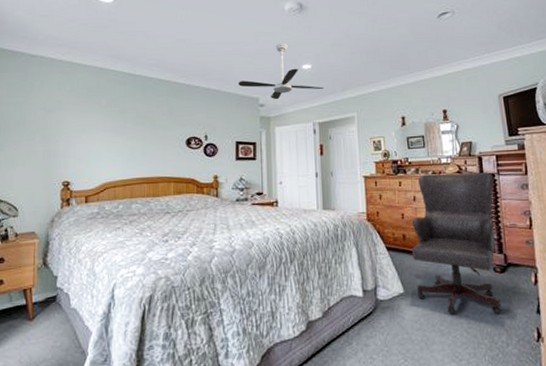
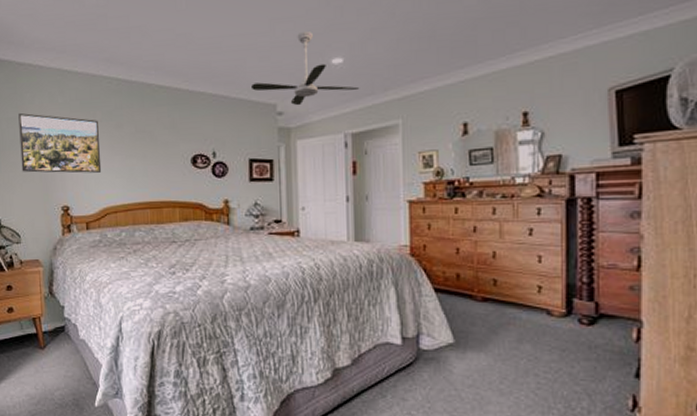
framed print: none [25,97,104,152] -> present [18,112,102,173]
chair: present [411,172,502,315] -> none [468,195,590,376]

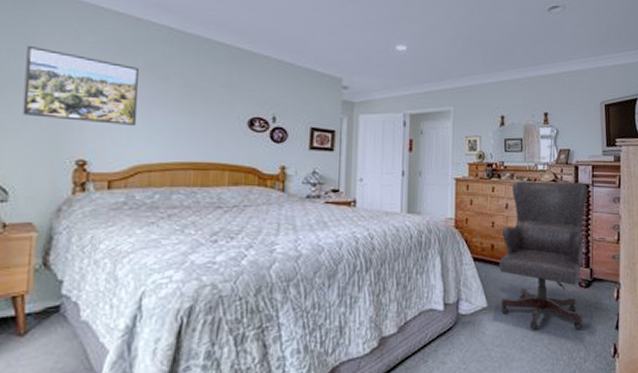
ceiling fan: present [252,31,360,106] -> none [319,16,420,83]
chair: none [468,195,590,376] -> present [499,181,588,331]

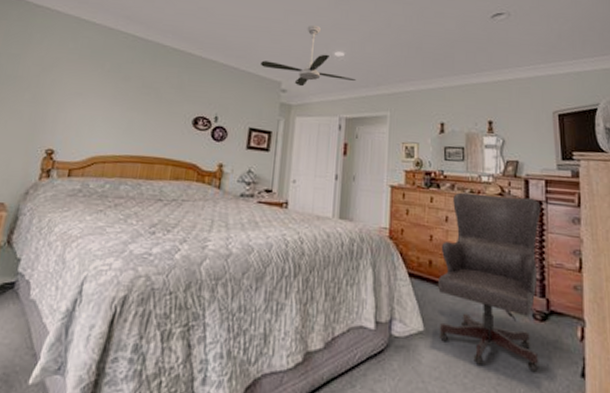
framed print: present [22,45,139,125] -> none [10,50,106,120]
ceiling fan: none [319,16,420,83] -> present [261,24,357,87]

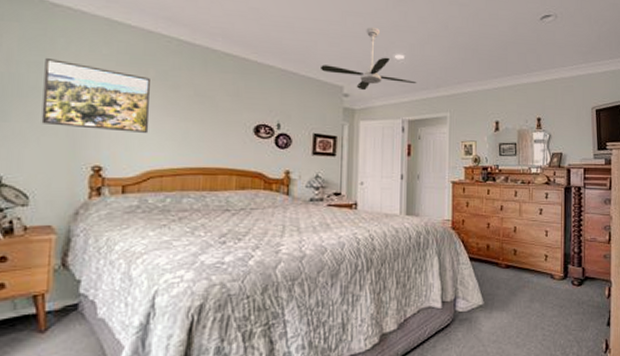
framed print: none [10,50,106,120] -> present [41,57,150,133]
chair: present [438,192,541,373] -> none [495,183,580,327]

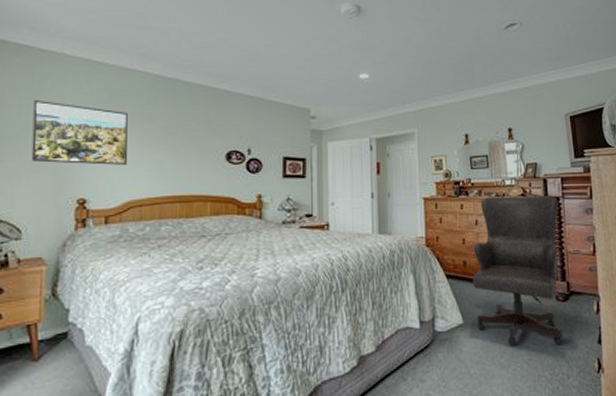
ceiling fan: present [321,26,417,91] -> none [288,48,383,112]
chair: none [495,183,580,327] -> present [473,195,563,346]

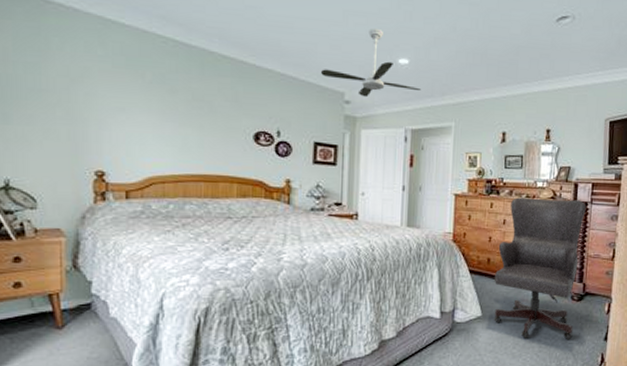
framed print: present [31,99,129,165] -> none [41,58,149,138]
ceiling fan: none [288,48,383,112] -> present [321,27,422,98]

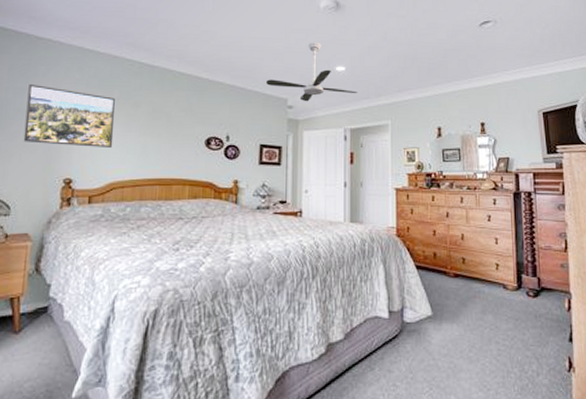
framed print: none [41,58,149,138] -> present [23,83,115,148]
chair: present [494,197,586,340] -> none [443,190,534,342]

